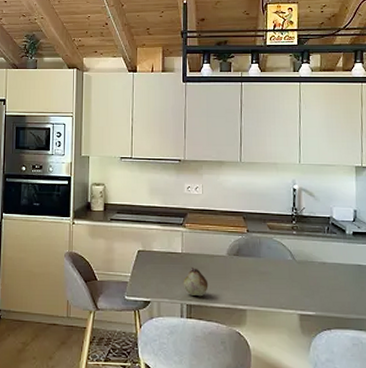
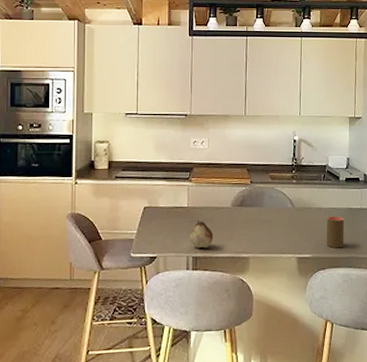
cup: none [331,272,353,308] -> present [326,216,345,249]

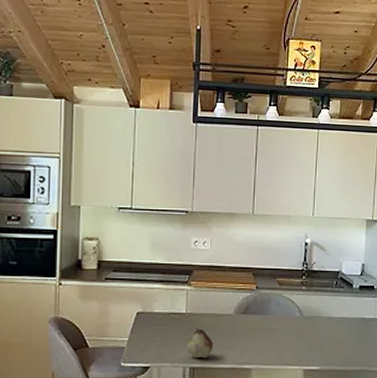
cup: present [326,216,345,249] -> none [335,326,356,361]

